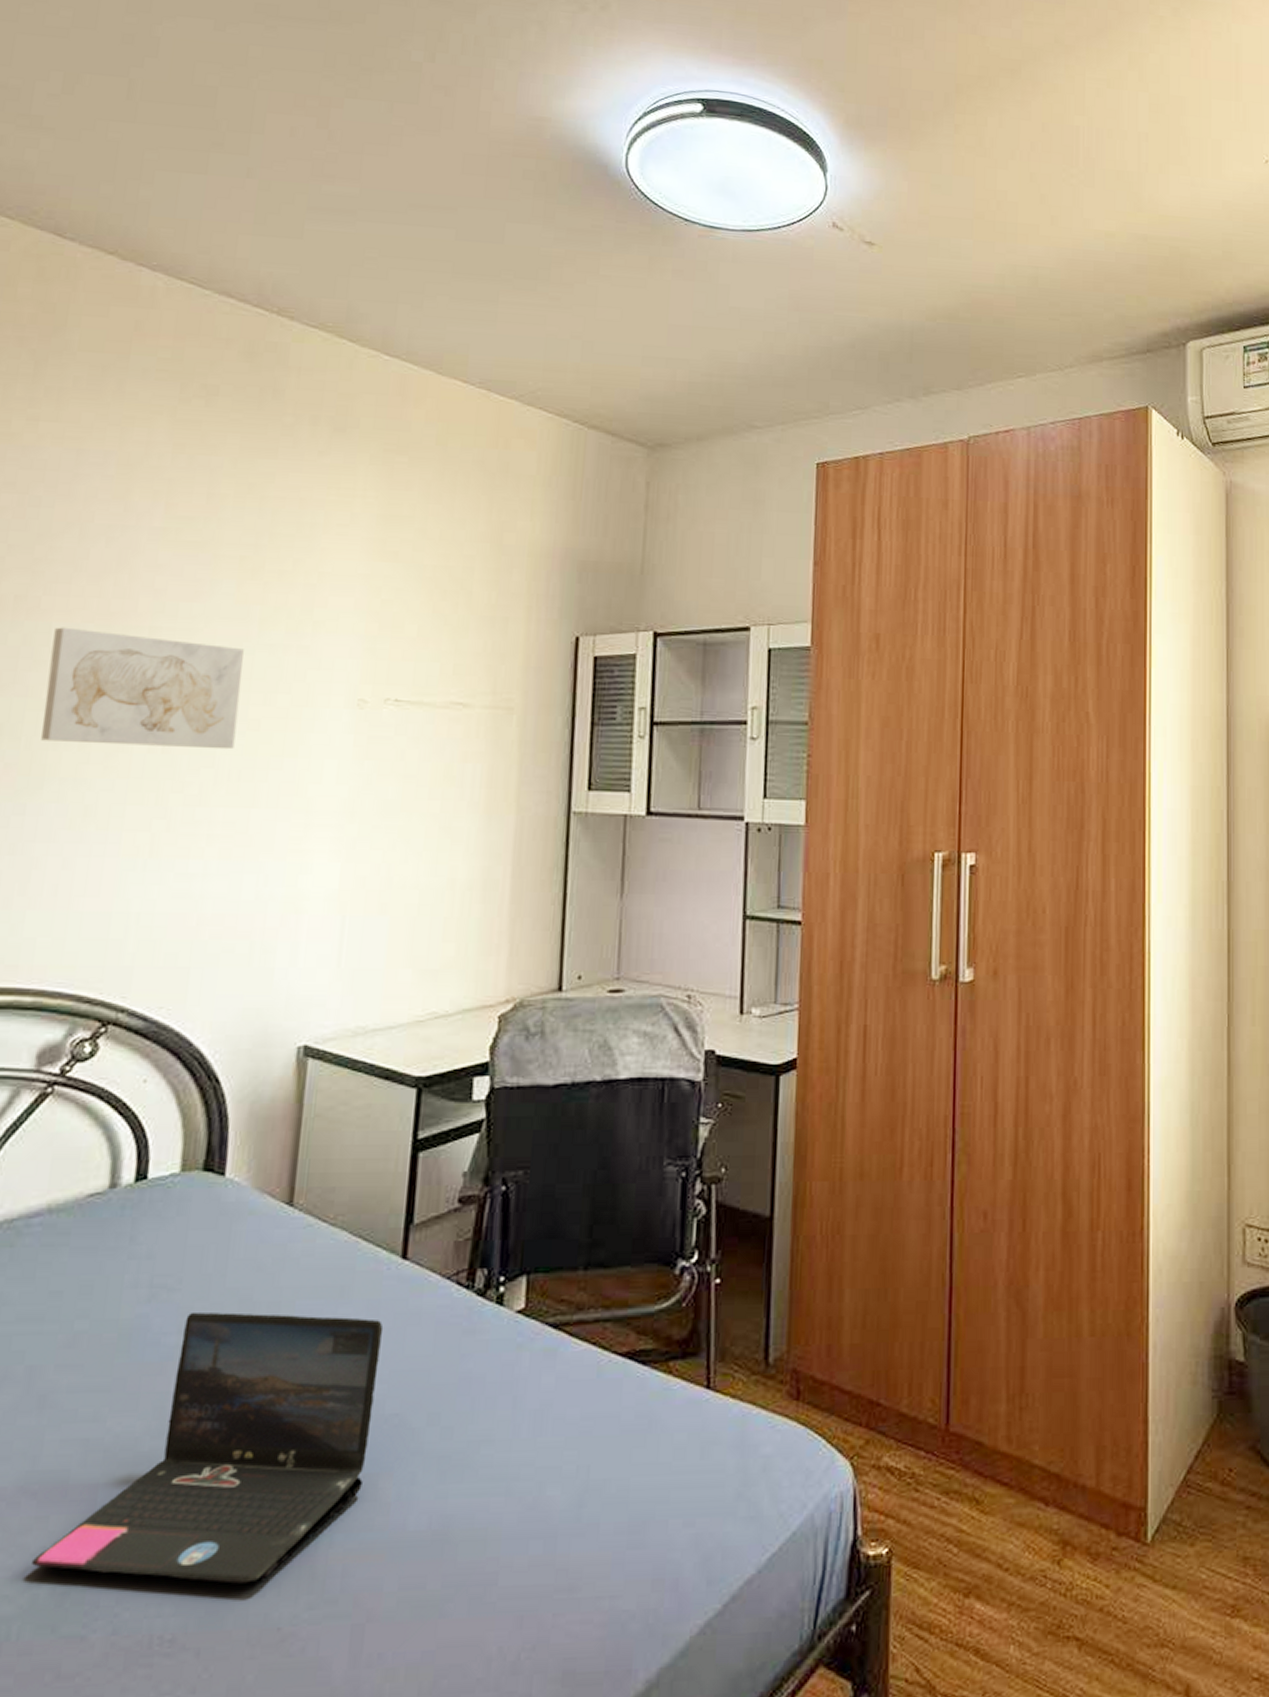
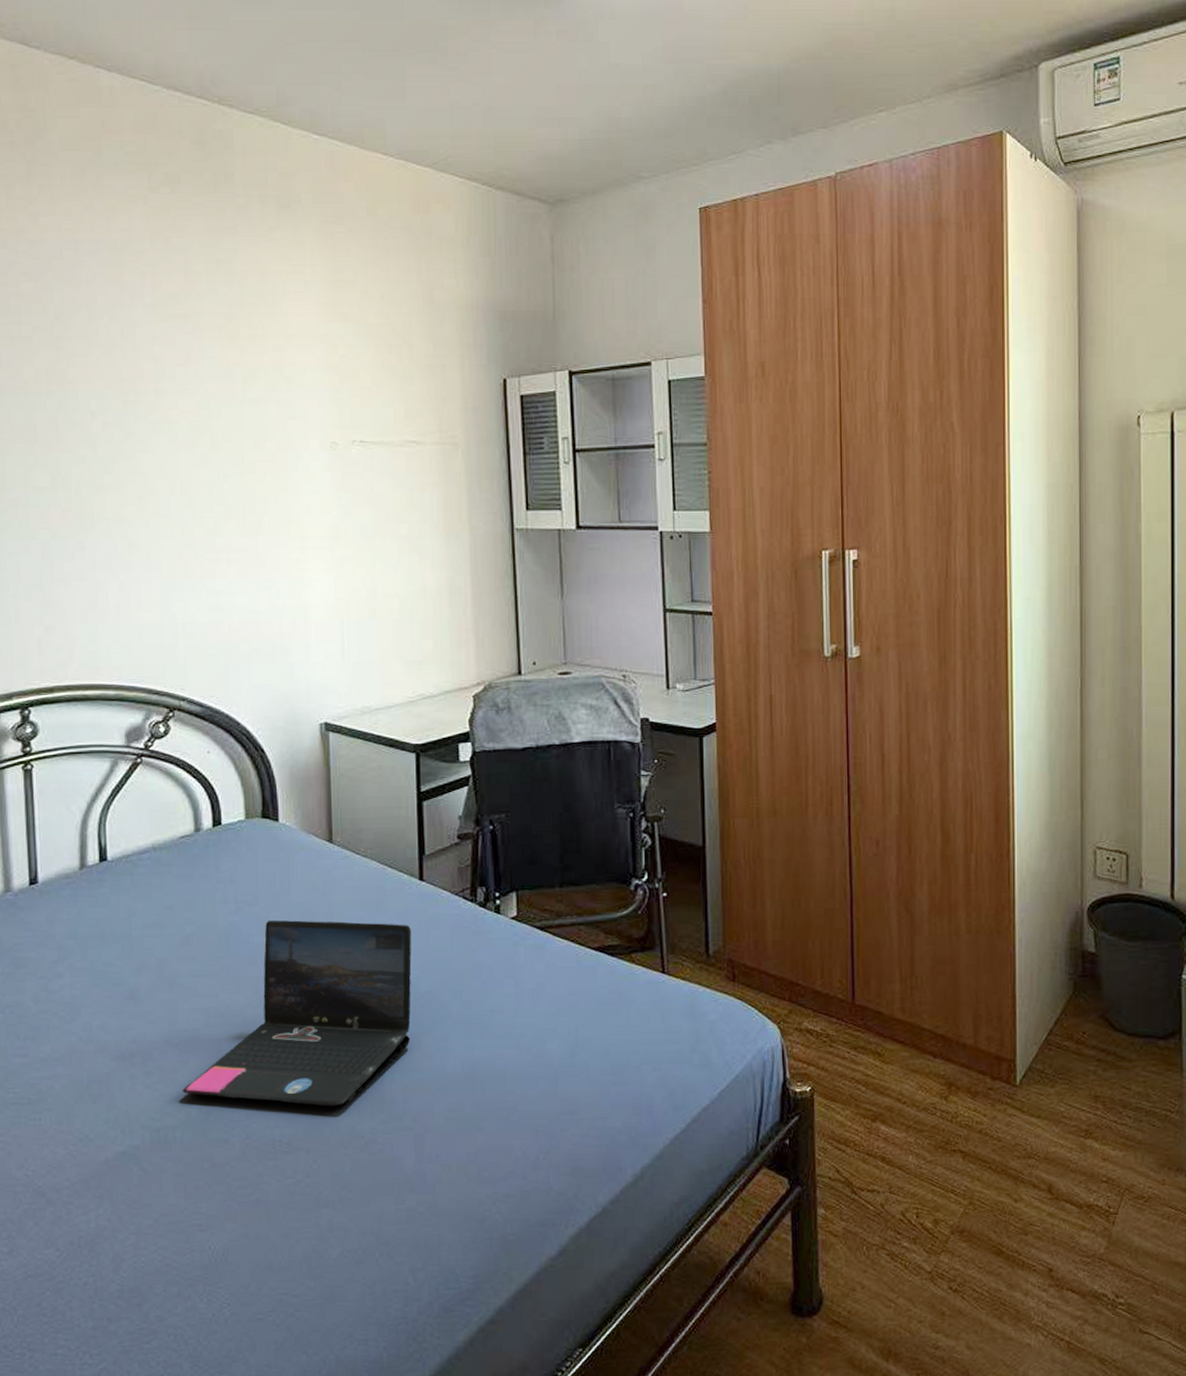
wall art: present [41,627,244,750] -> none [82,394,237,490]

